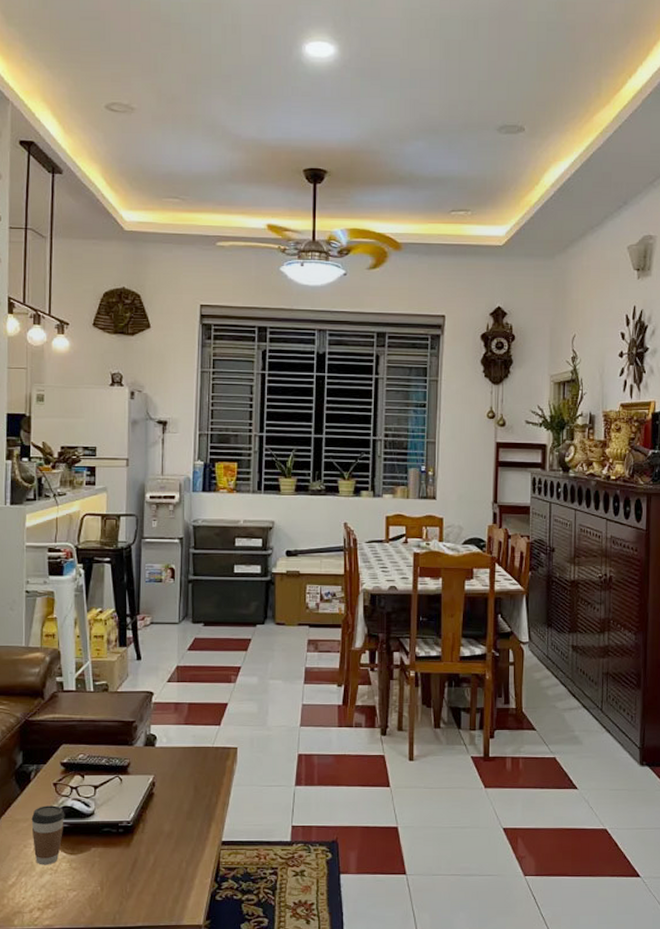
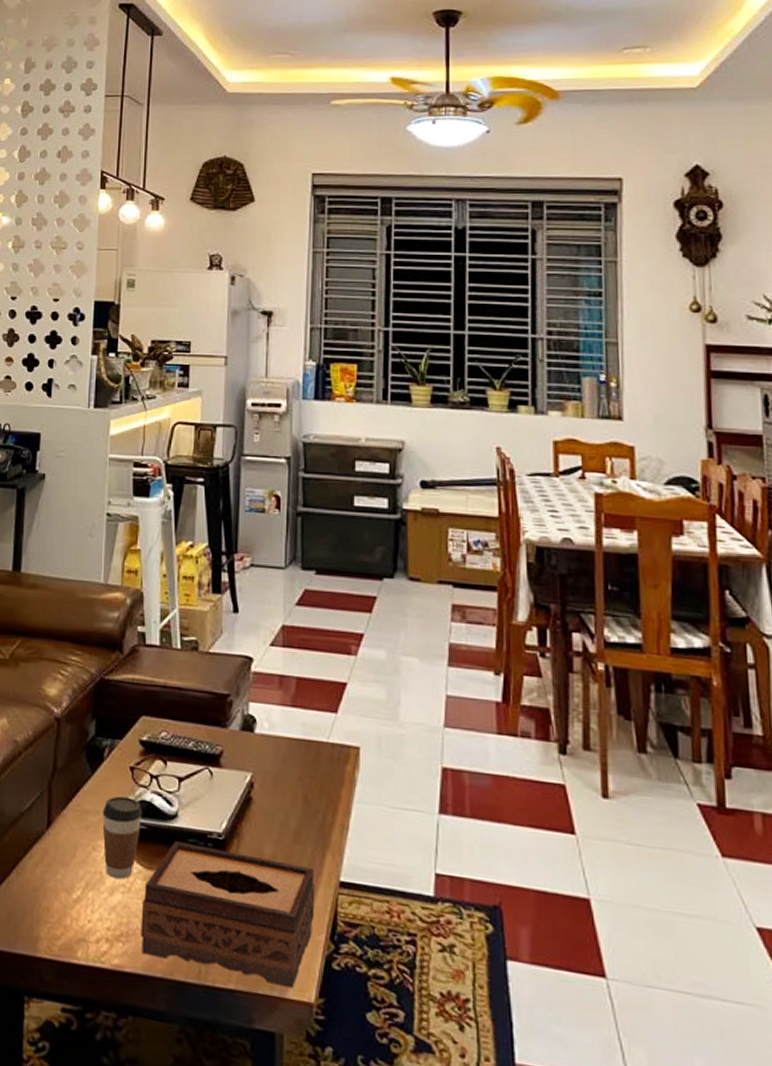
tissue box: none [66,831,203,918] -> present [141,841,315,989]

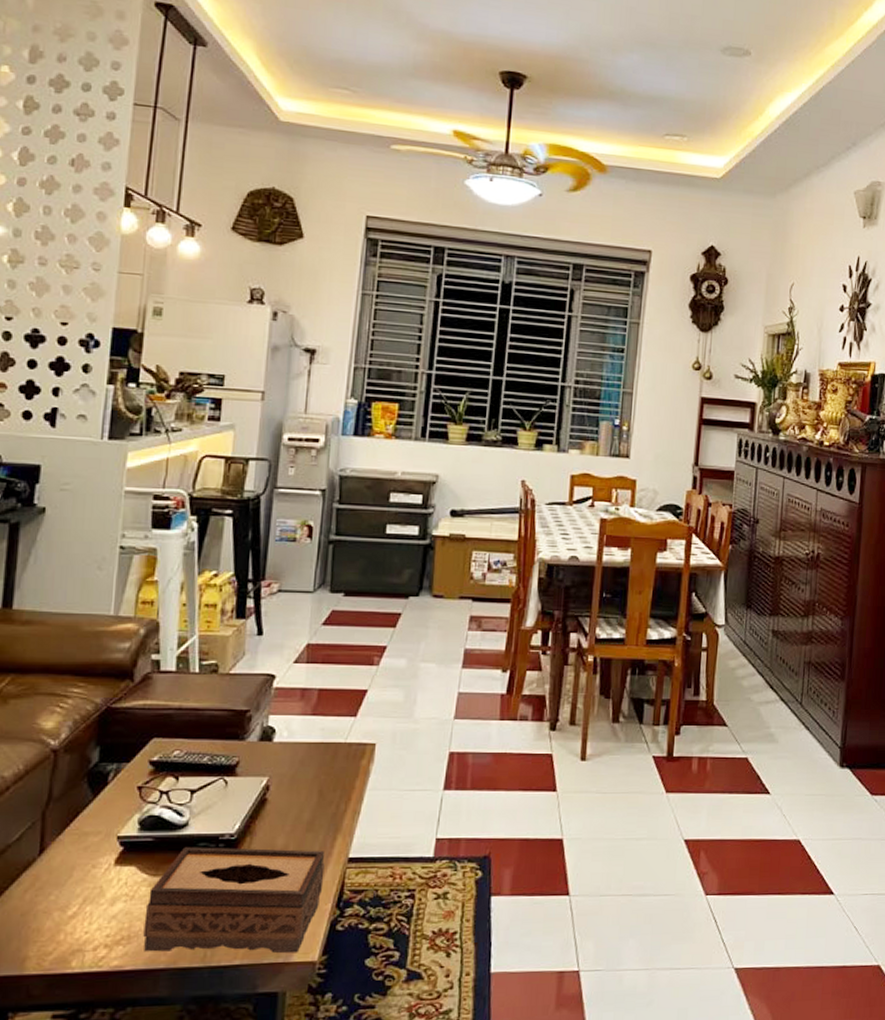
coffee cup: present [102,796,143,880] -> none [104,814,150,890]

